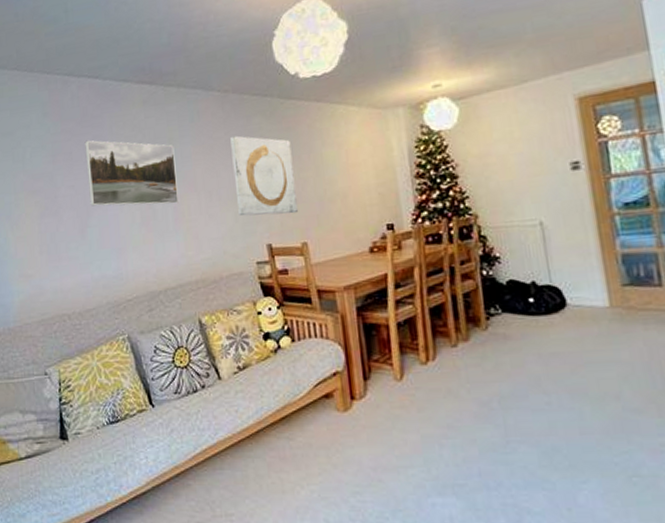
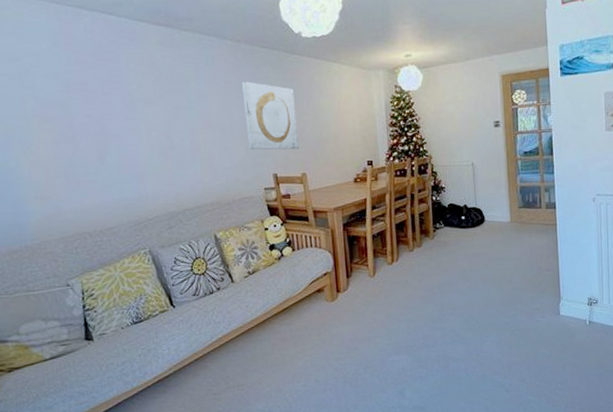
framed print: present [85,140,179,207] -> none [100,73,195,137]

